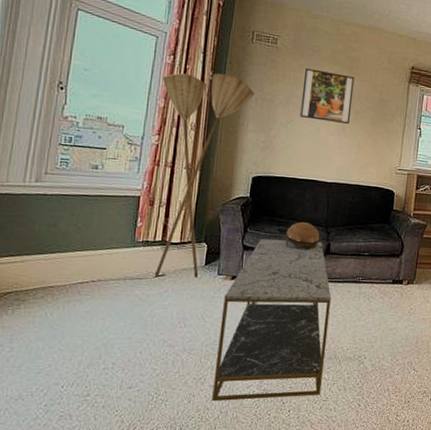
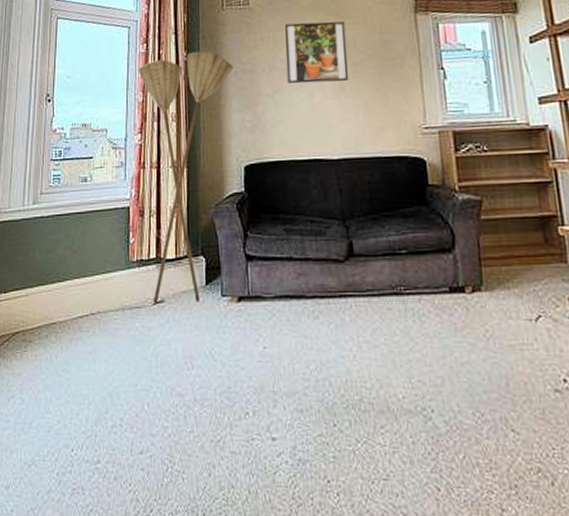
coffee table: present [212,239,332,402] -> none [233,241,377,476]
decorative bowl: present [285,222,320,251] -> none [294,216,337,254]

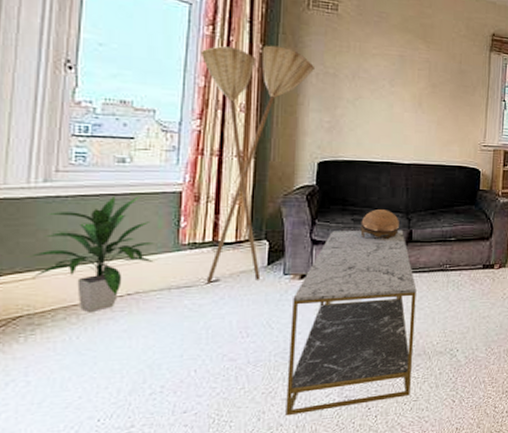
indoor plant: none [23,213,110,332] -> present [27,195,154,313]
coffee table: none [233,241,377,476] -> present [286,230,417,416]
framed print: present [285,21,349,84] -> none [369,37,430,99]
decorative bowl: none [294,216,337,254] -> present [360,209,399,240]

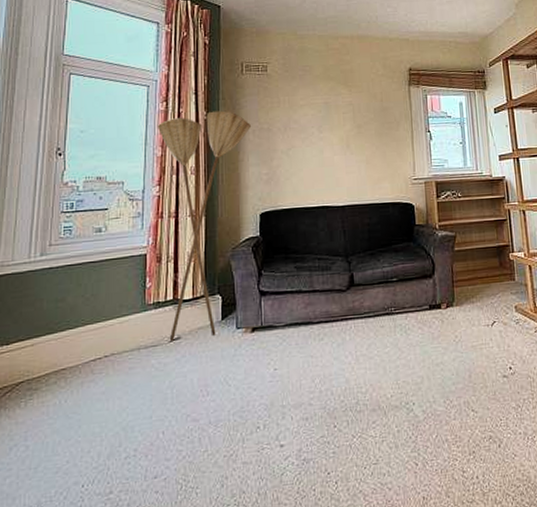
indoor plant: present [27,195,154,313] -> none [28,261,125,376]
coffee table: present [286,230,417,416] -> none [246,274,369,482]
decorative bowl: present [360,209,399,240] -> none [303,254,340,286]

